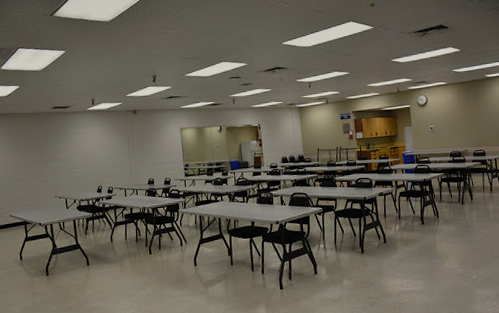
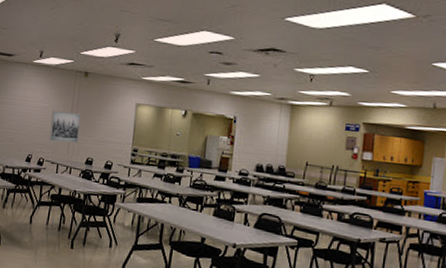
wall art: none [112,145,139,171] -> present [49,111,81,143]

